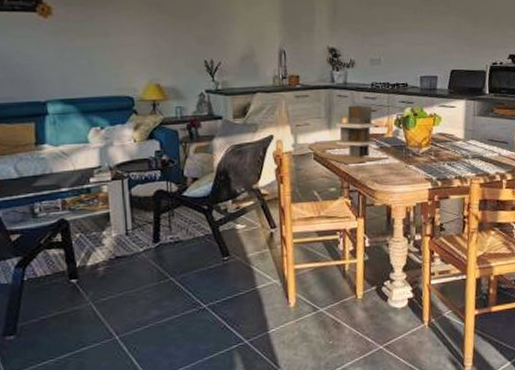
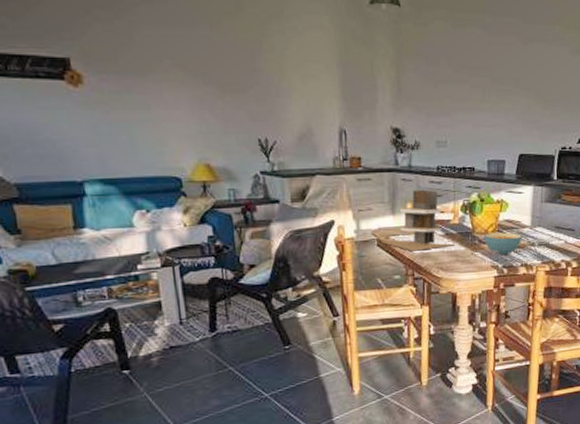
cereal bowl: none [418,145,455,168] -> present [484,232,522,255]

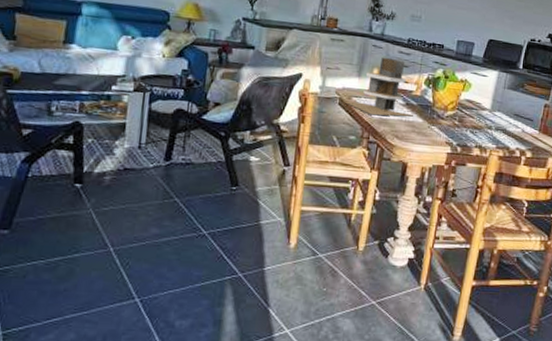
cereal bowl: present [484,232,522,255] -> none [443,109,480,133]

